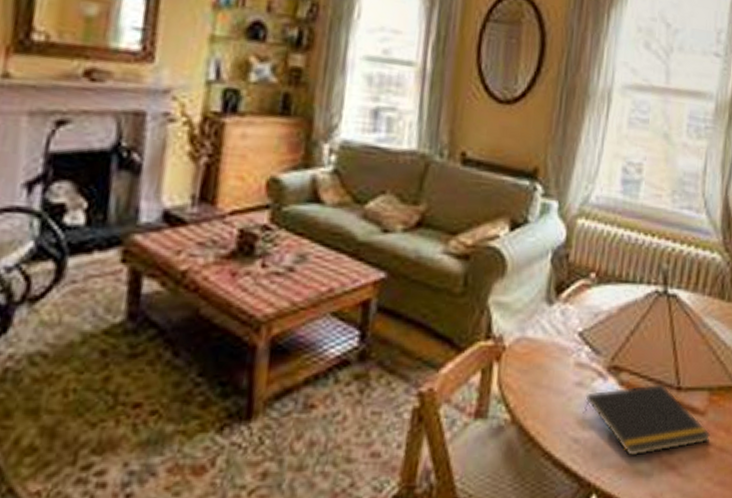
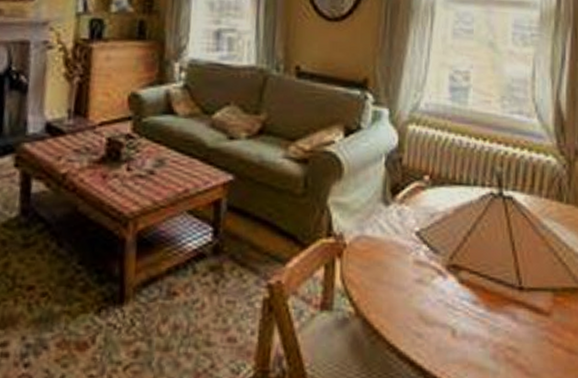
notepad: present [583,383,711,456] -> none [424,282,558,353]

